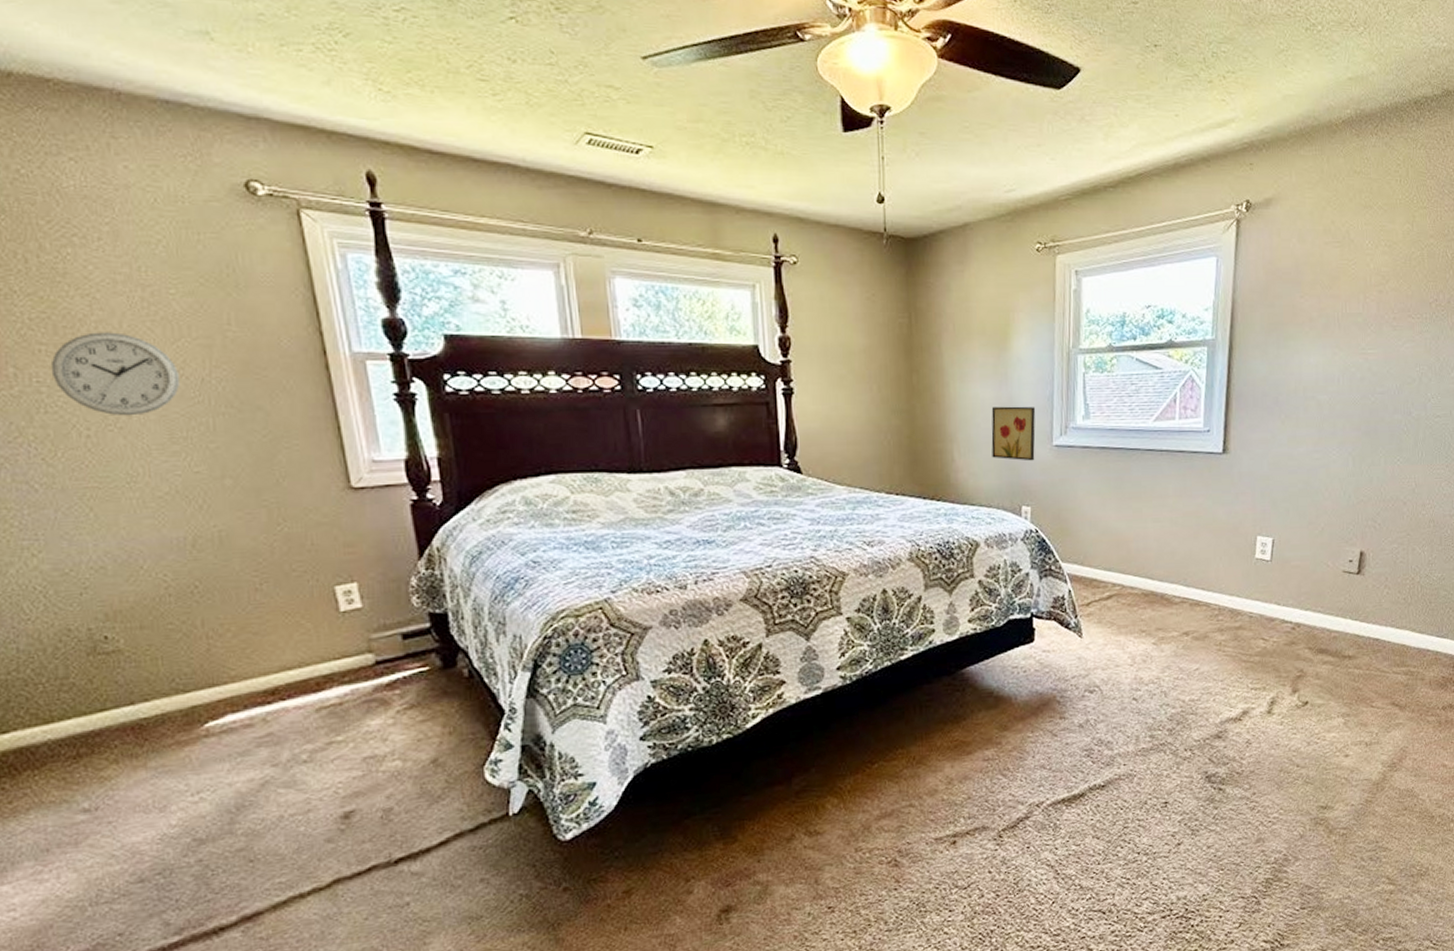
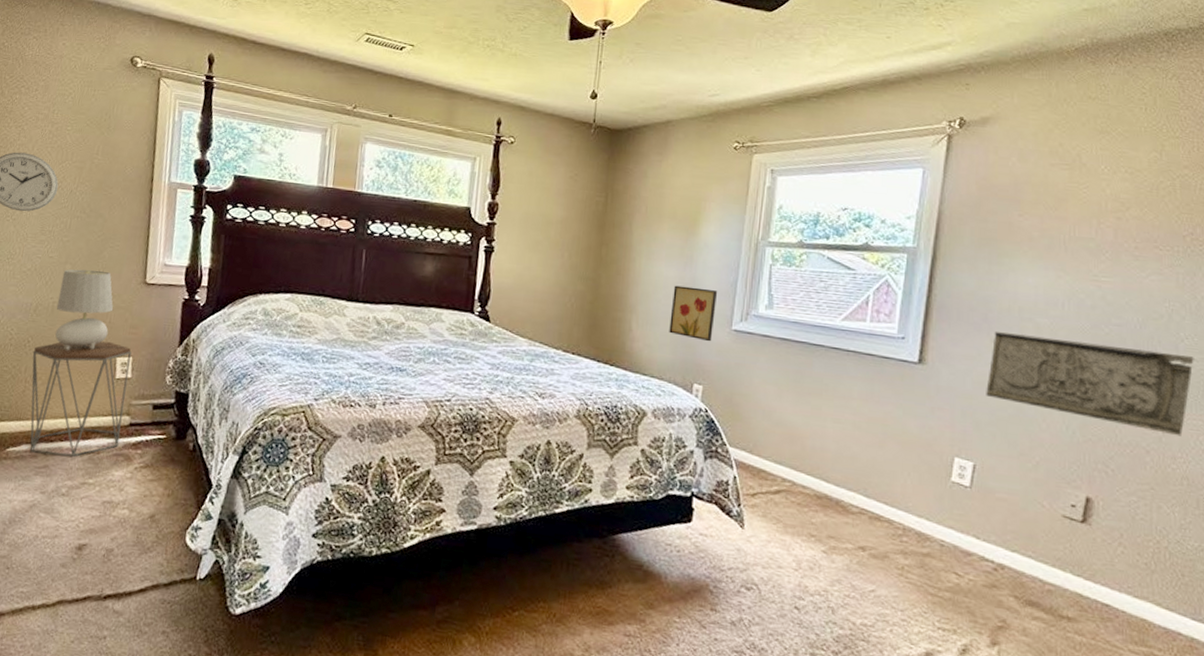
side table: none [207,569,367,721] -> present [30,341,132,457]
table lamp: none [222,480,314,589] -> present [54,269,114,350]
relief panel: none [1280,412,1438,486] -> present [986,332,1194,437]

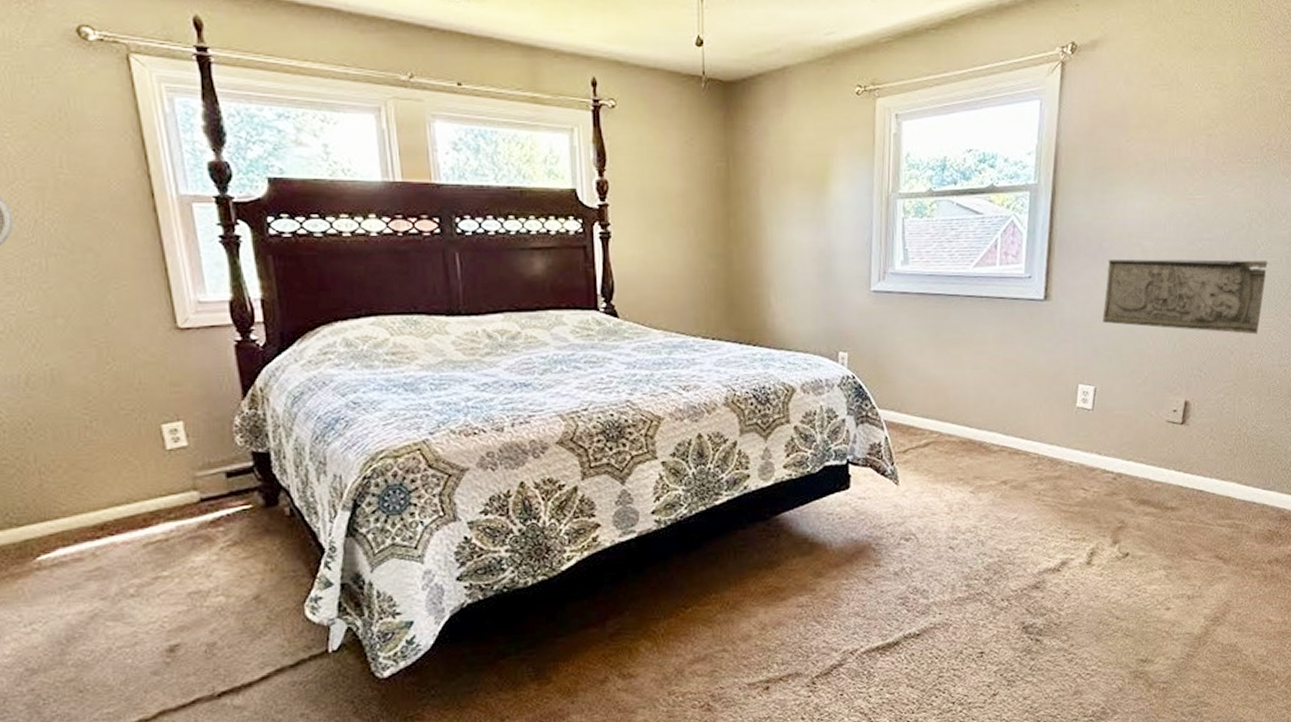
side table: present [30,341,132,457] -> none [39,407,192,555]
table lamp: present [54,269,114,350] -> none [54,320,141,426]
wall art: present [669,285,718,342] -> none [808,251,854,307]

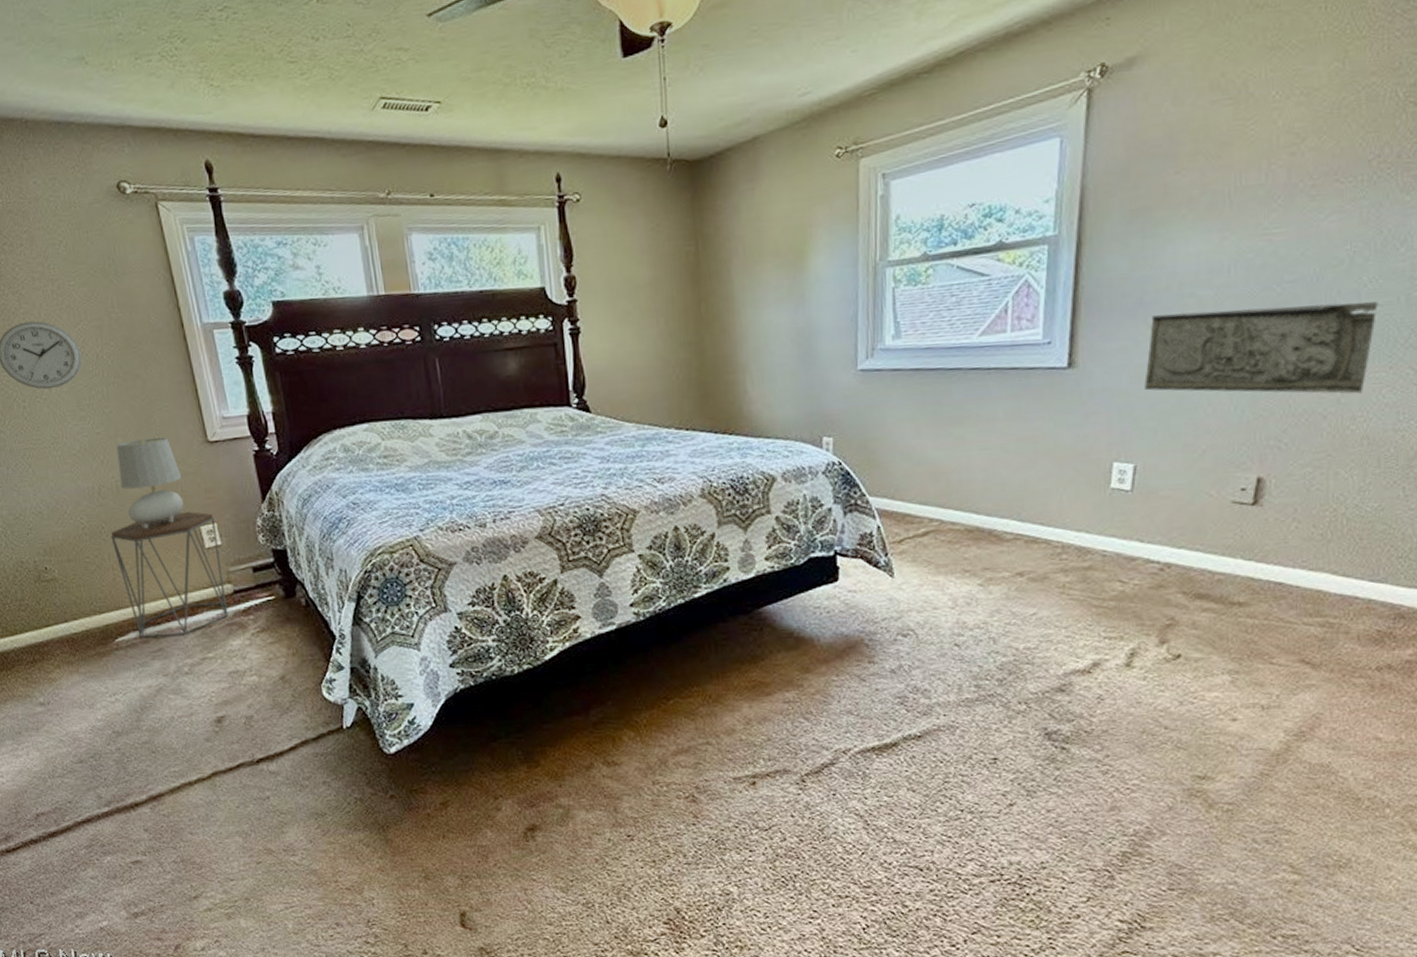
side table: none [39,407,192,555] -> present [111,512,228,638]
table lamp: none [54,320,141,426] -> present [116,437,184,529]

